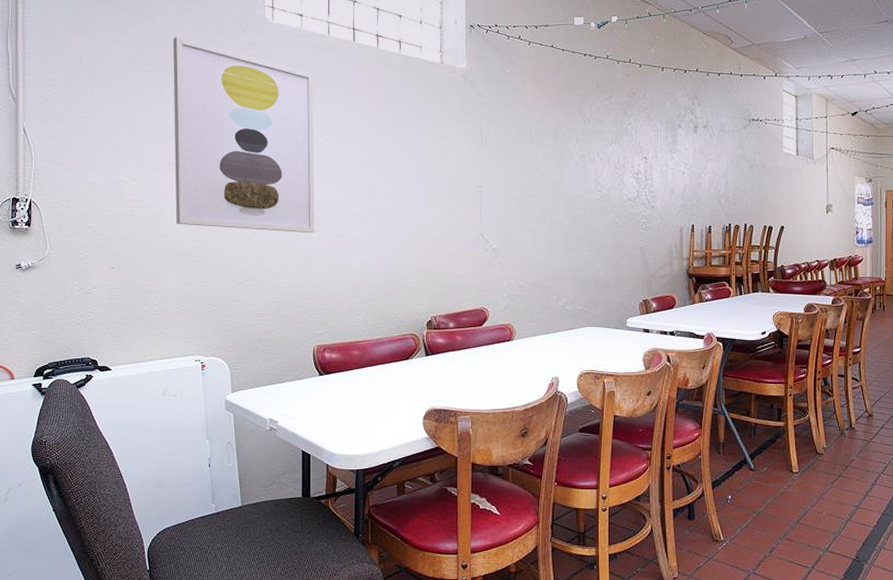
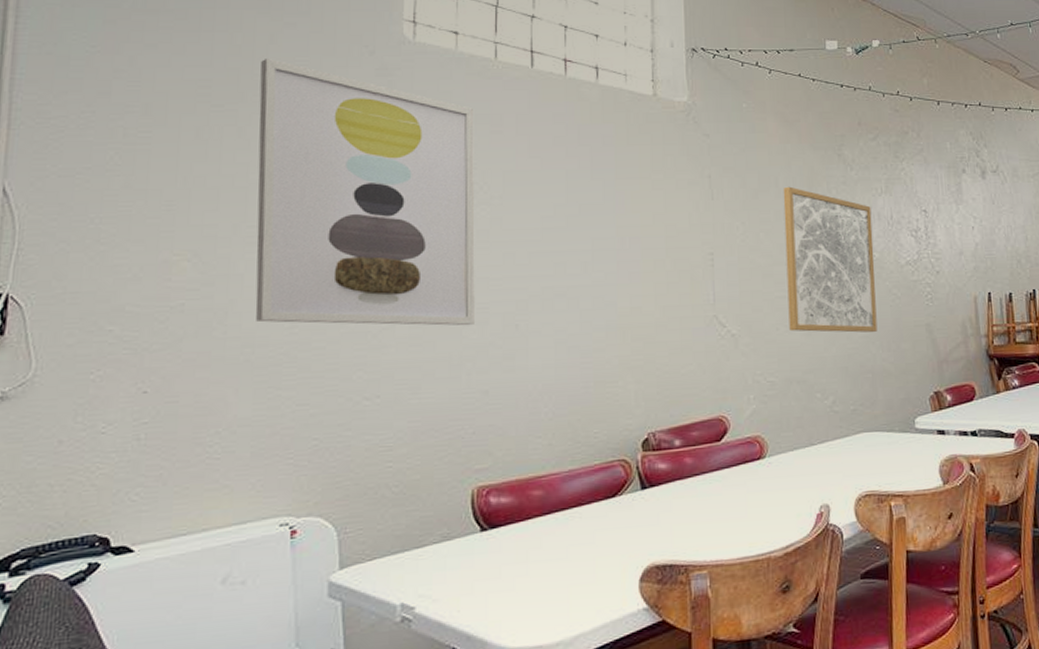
wall art: none [535,136,603,251] -> present [783,186,878,333]

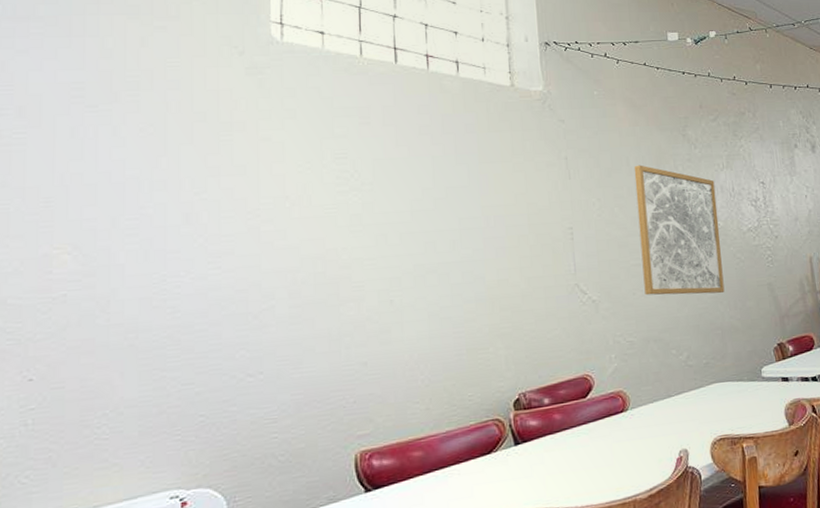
wall art: present [255,57,475,326] -> none [133,60,351,309]

